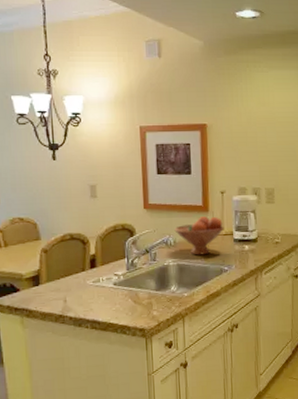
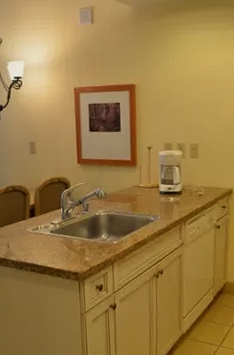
fruit bowl: present [174,216,224,256] -> none [105,170,151,207]

